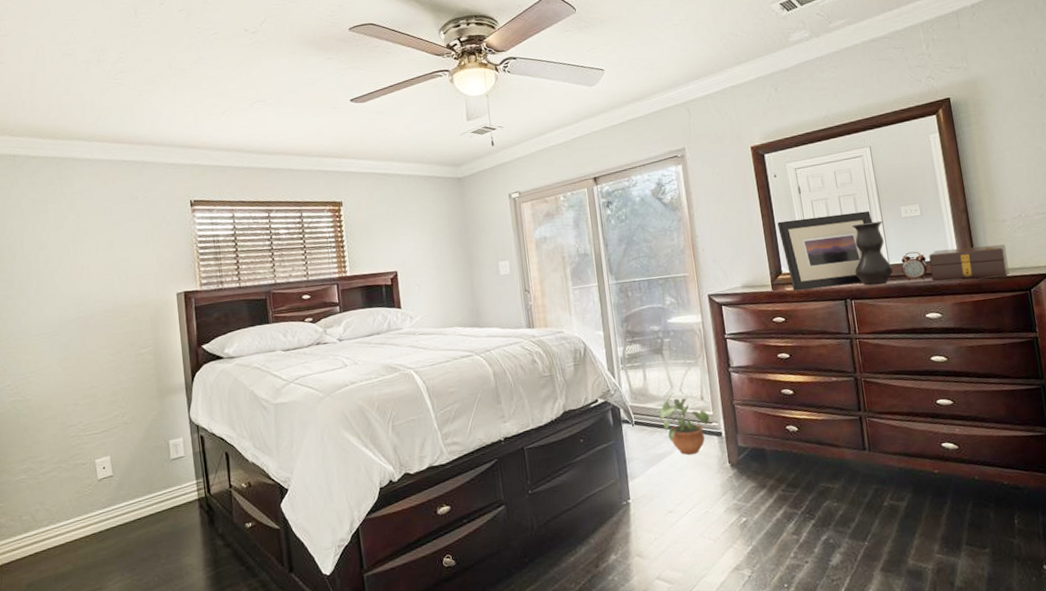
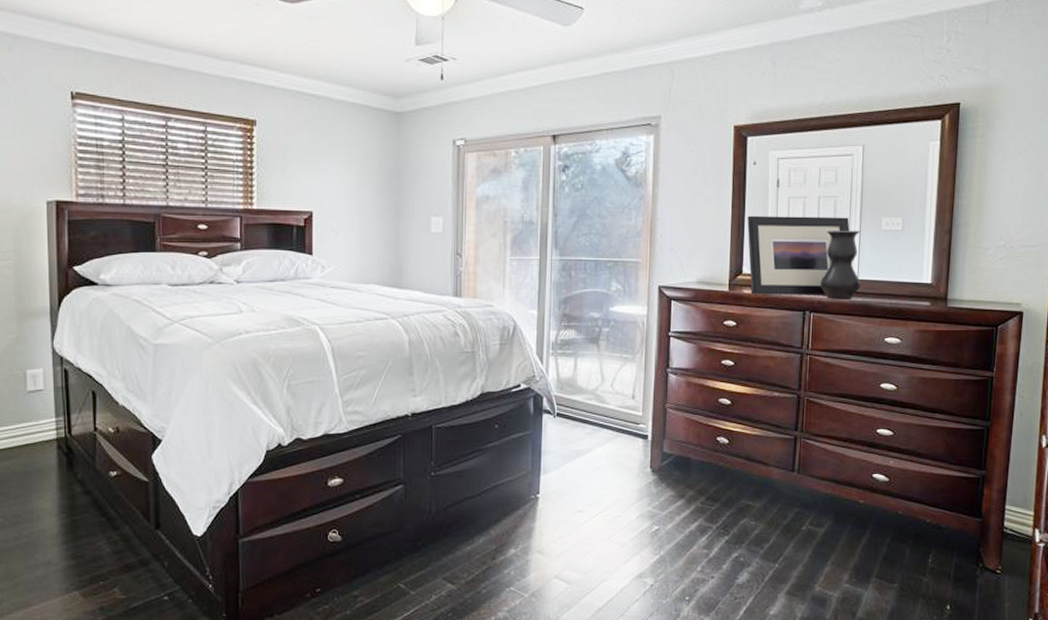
potted plant: present [655,392,710,455] -> none [581,387,638,454]
alarm clock: present [901,251,928,281] -> none [870,268,897,301]
jewelry box: present [929,244,1009,281] -> none [899,271,983,309]

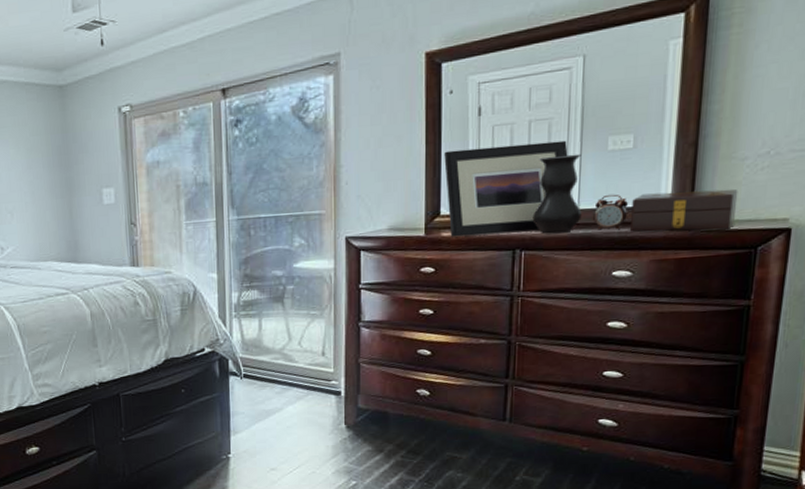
alarm clock: none [870,268,897,301] -> present [593,194,628,230]
jewelry box: none [899,271,983,309] -> present [630,189,738,233]

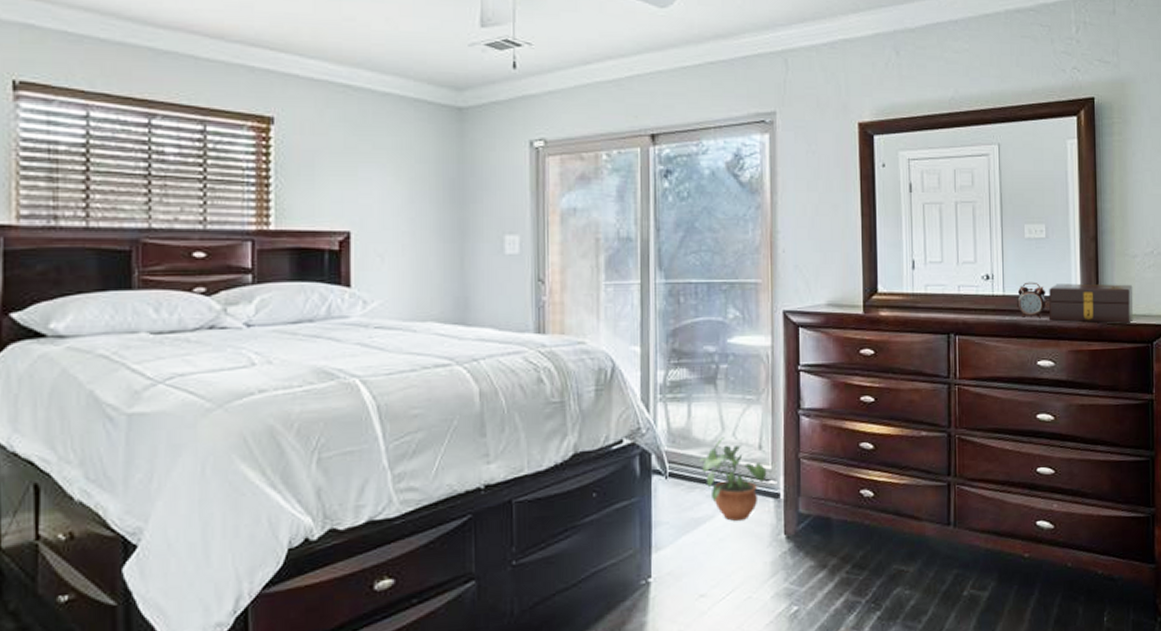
potted plant: none [268,346,329,413] -> present [698,437,767,521]
picture frame: present [444,140,568,237] -> none [879,225,991,317]
vase: present [532,153,582,234] -> none [964,239,1007,319]

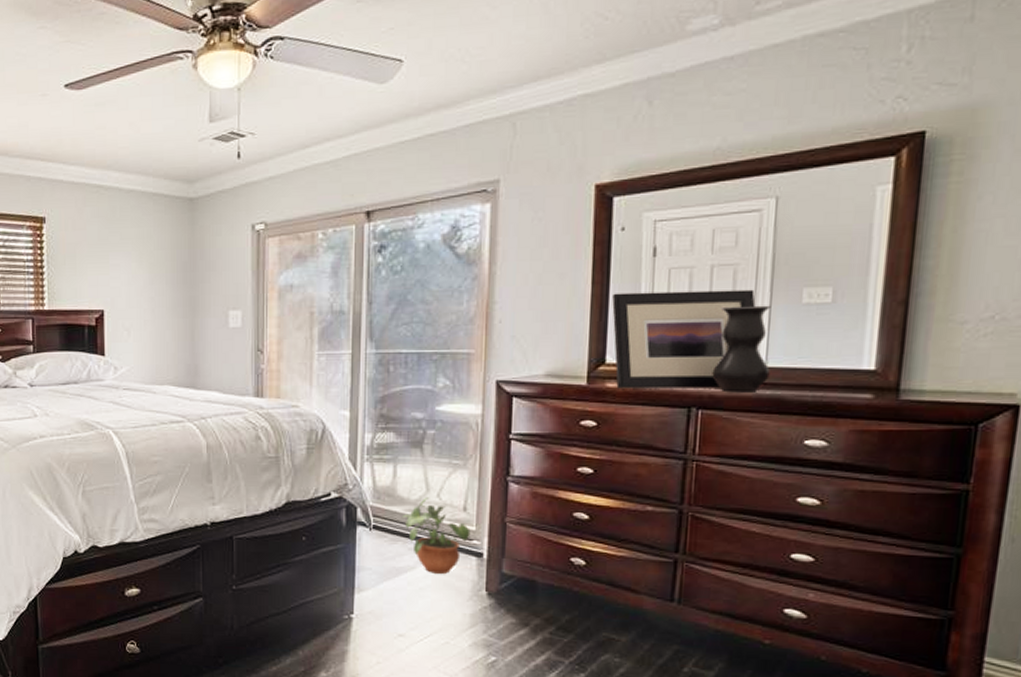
picture frame: none [879,225,991,317] -> present [612,289,756,389]
vase: none [964,239,1007,319] -> present [712,305,771,393]
alarm clock: present [1017,281,1046,319] -> none [783,352,824,394]
jewelry box: present [1049,283,1133,324] -> none [827,354,956,402]

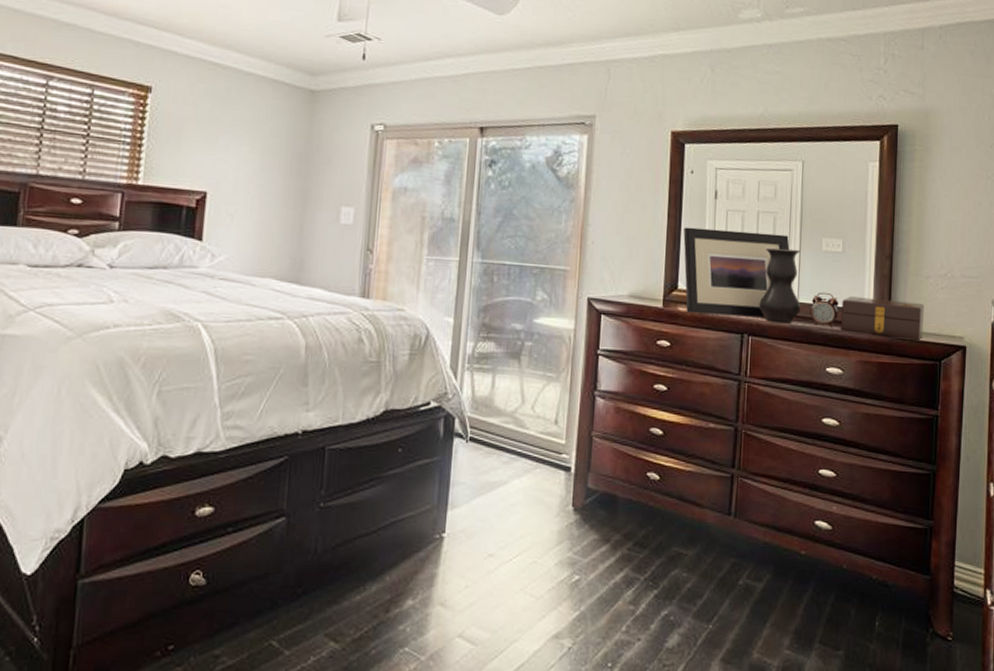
potted plant: present [401,497,471,574] -> none [497,409,561,489]
alarm clock: none [783,352,824,394] -> present [810,292,838,328]
jewelry box: none [827,354,956,402] -> present [841,296,925,341]

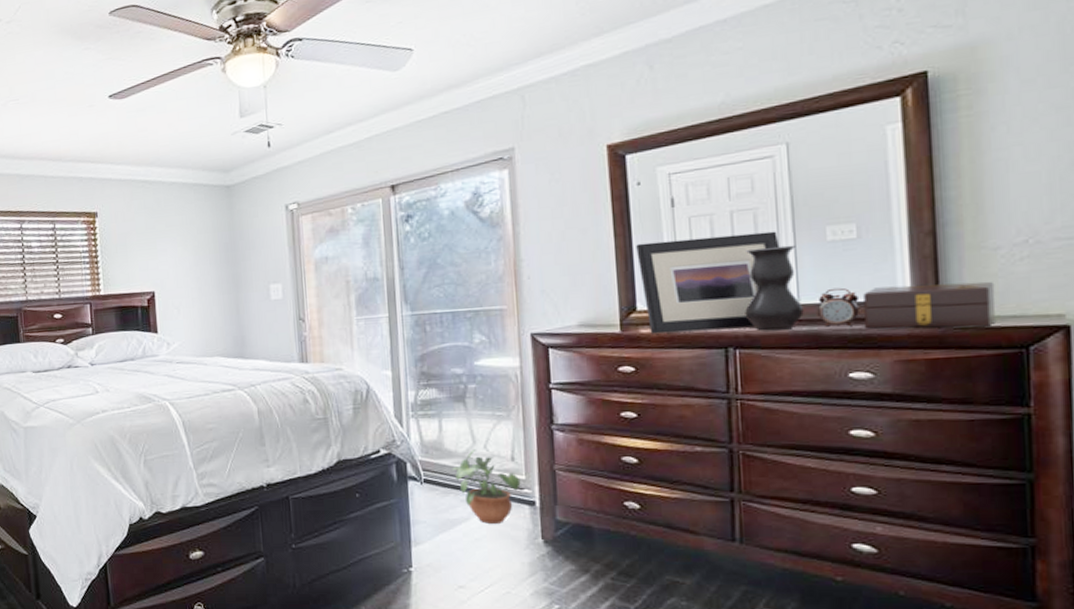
potted plant: none [497,409,561,489] -> present [451,449,521,524]

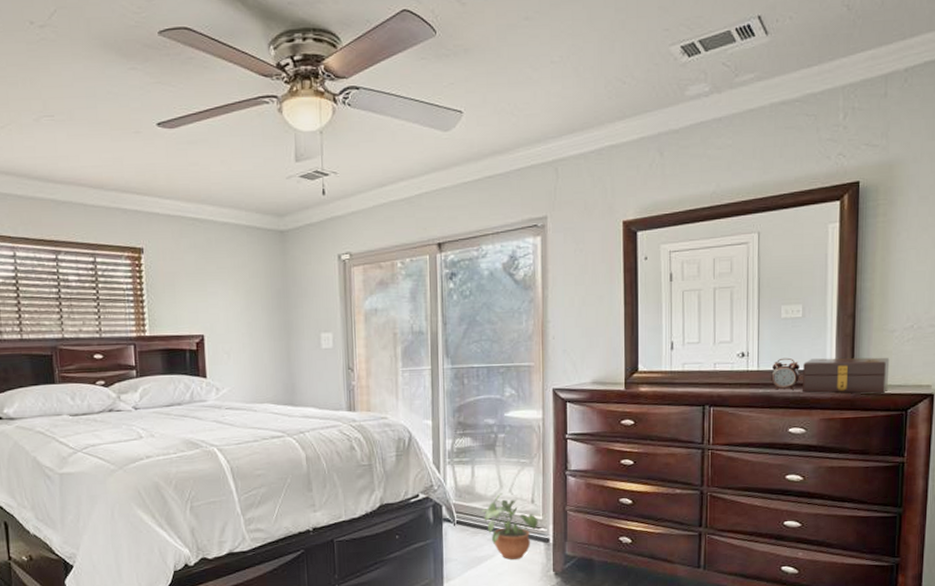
picture frame: present [636,231,780,334] -> none [641,307,748,392]
vase: present [744,245,804,331] -> none [719,320,761,392]

